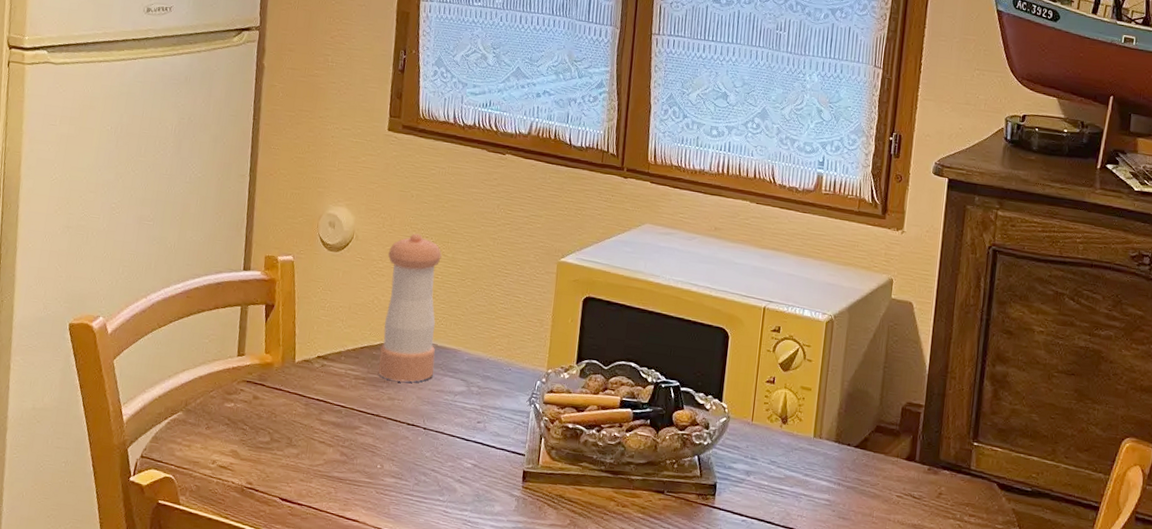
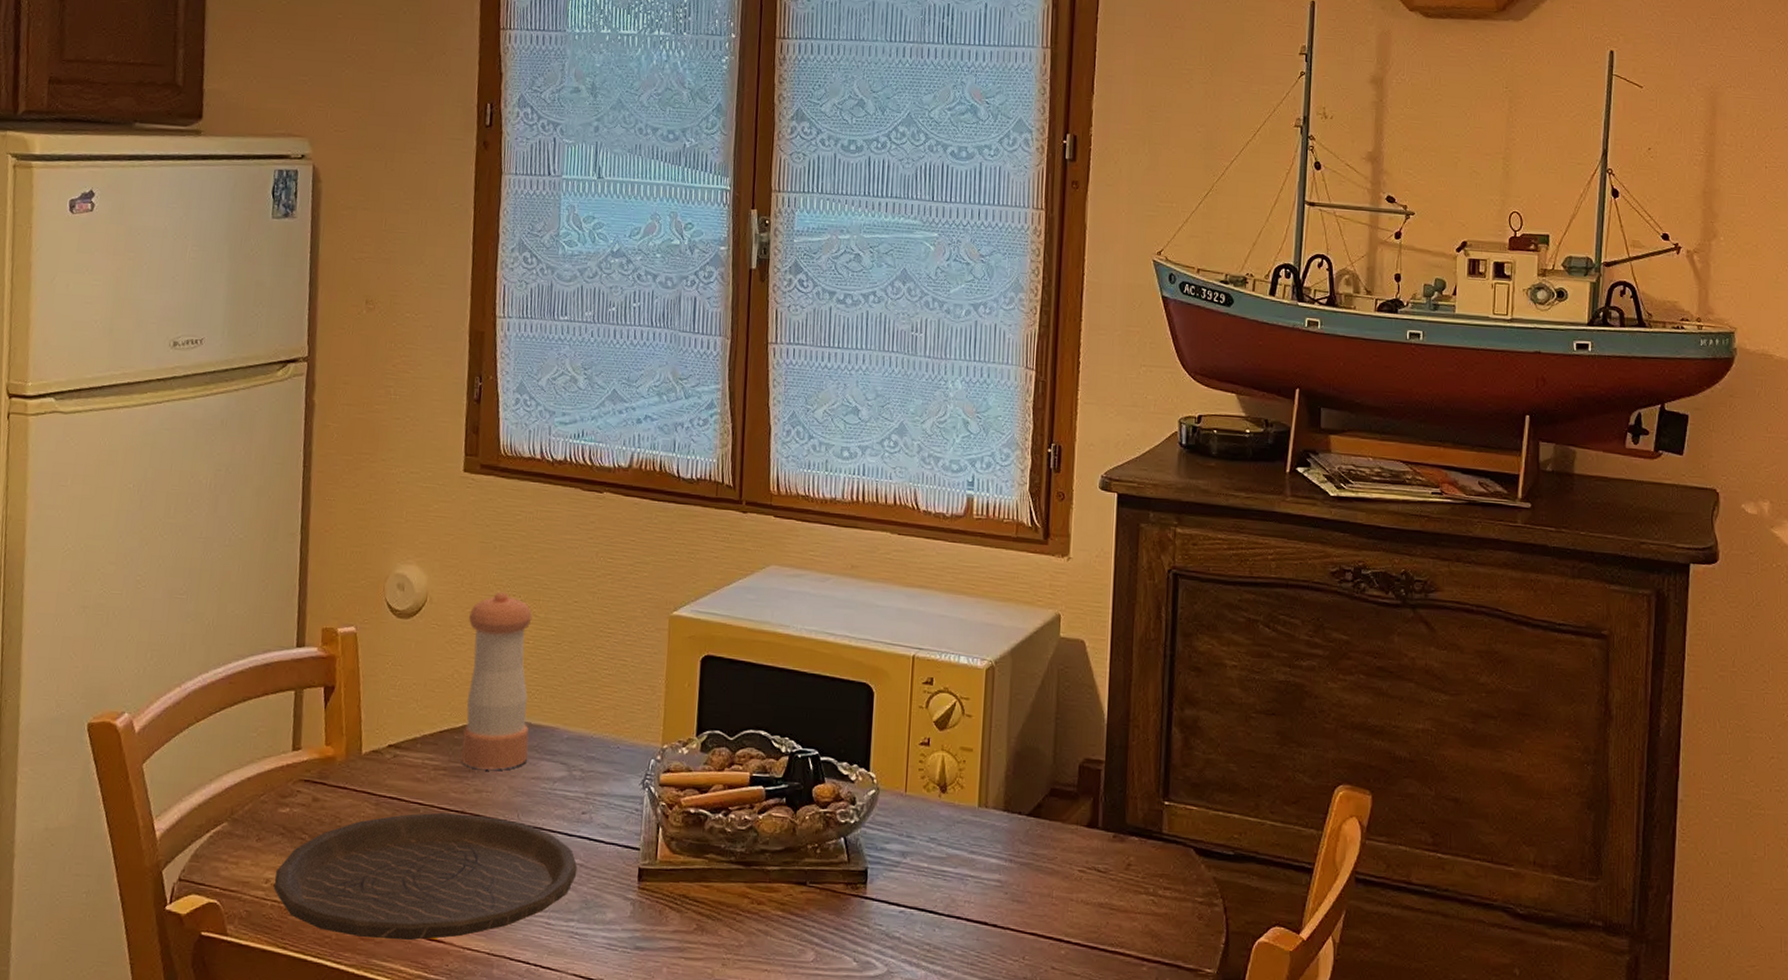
plate: none [219,414,472,519] -> present [274,812,578,941]

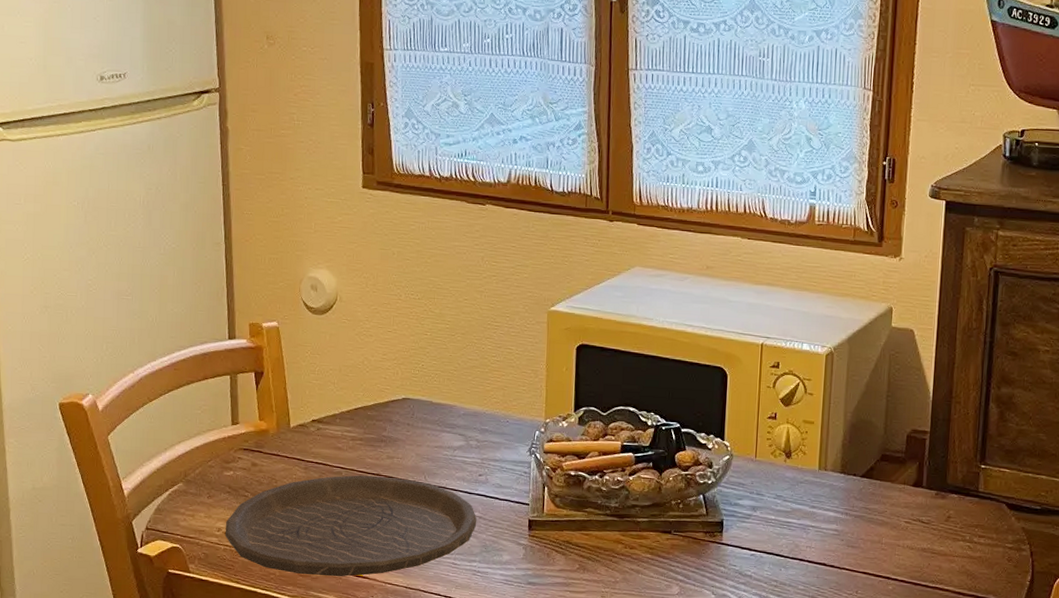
pepper shaker: present [462,591,532,771] -> none [373,291,431,441]

